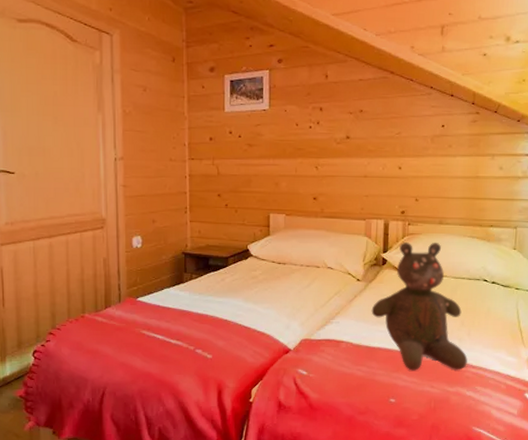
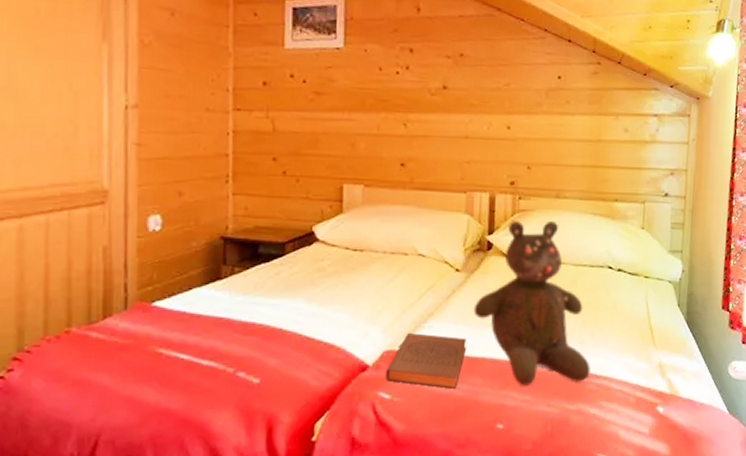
book: none [303,326,366,370] -> present [386,332,466,389]

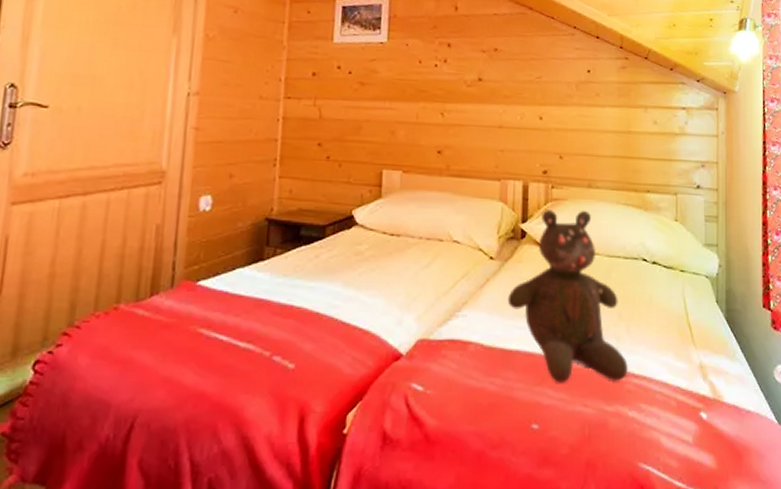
book: present [386,332,466,389] -> none [419,320,500,383]

